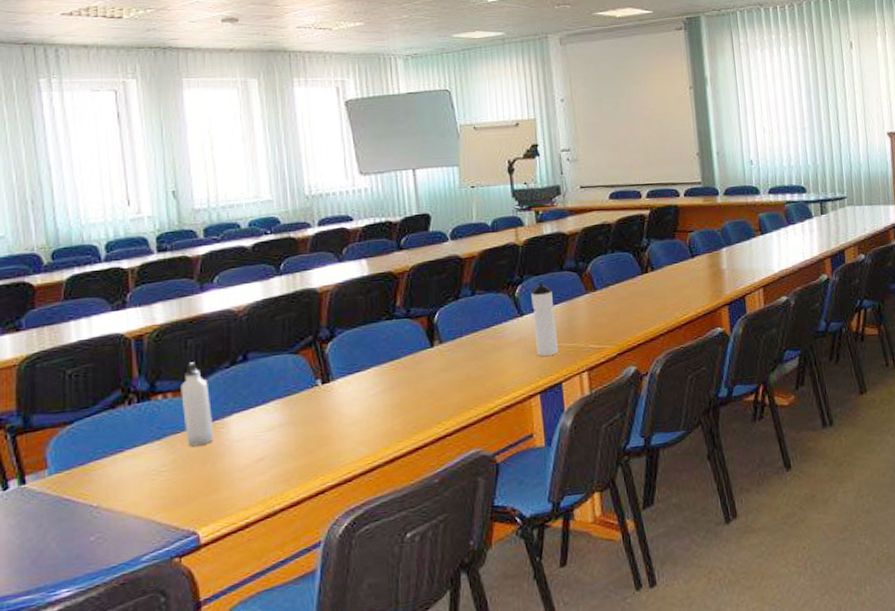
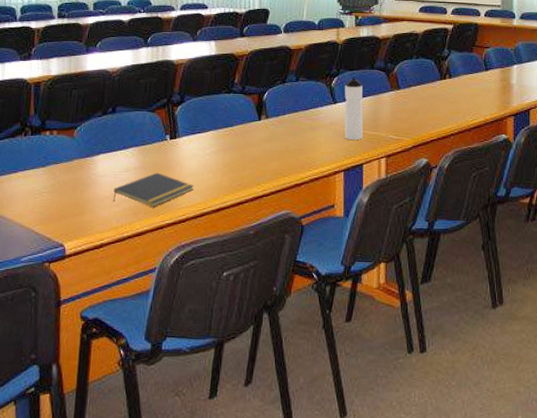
water bottle: present [181,362,214,447] -> none [63,108,85,176]
notepad: none [256,426,359,471] -> present [113,172,194,207]

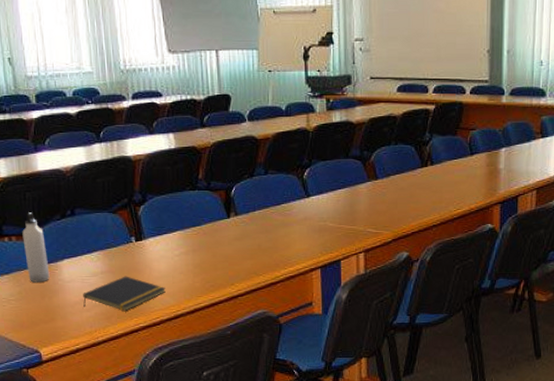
water bottle: none [63,108,85,176] -> present [22,212,50,283]
water bottle: present [344,77,363,140] -> none [318,168,340,235]

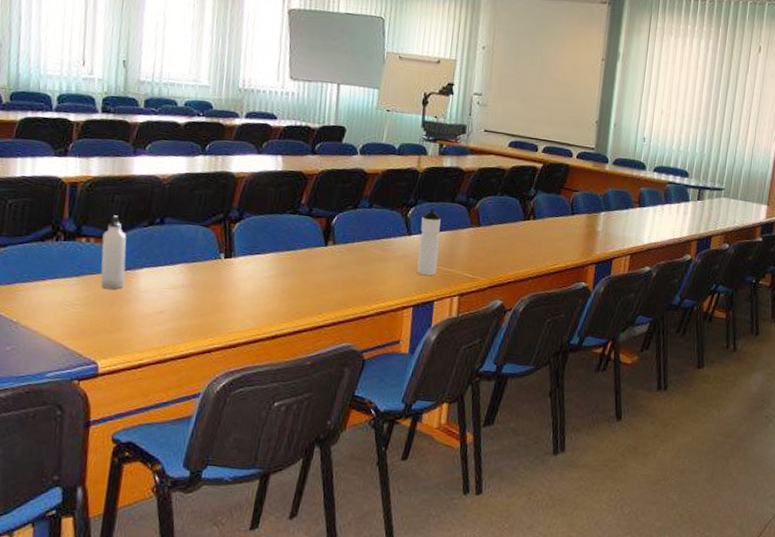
notepad: present [83,276,166,311] -> none [155,292,248,329]
water bottle: none [318,168,340,235] -> present [417,209,441,276]

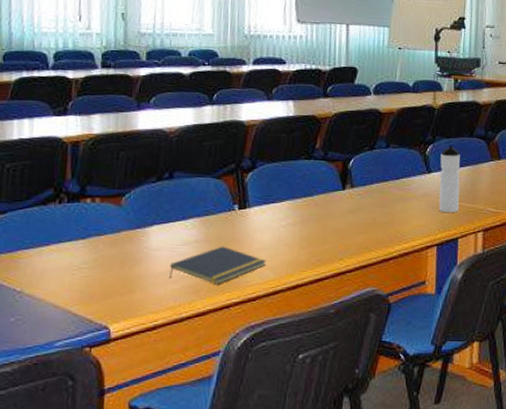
water bottle: present [100,215,127,289] -> none [108,173,135,250]
notepad: none [155,292,248,329] -> present [169,246,266,284]

